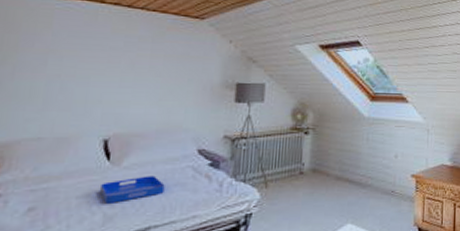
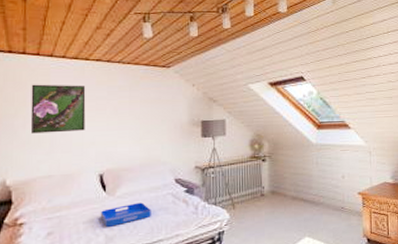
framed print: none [20,26,98,87] -> present [30,84,86,134]

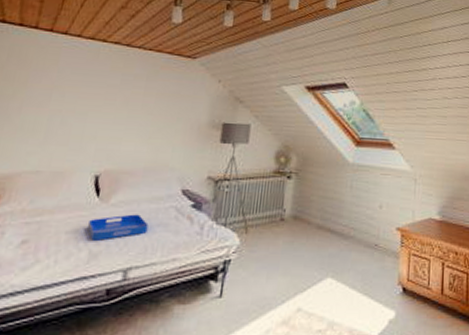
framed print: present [30,84,86,134] -> none [26,63,98,122]

